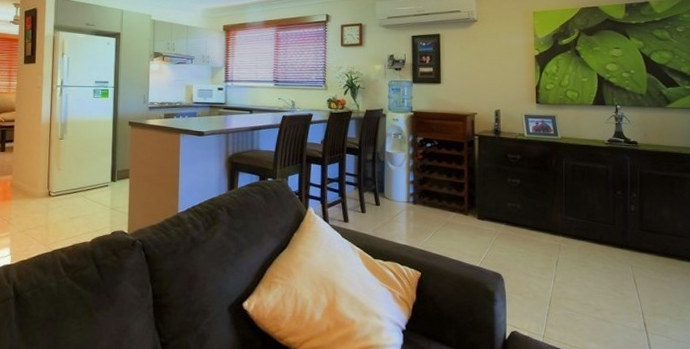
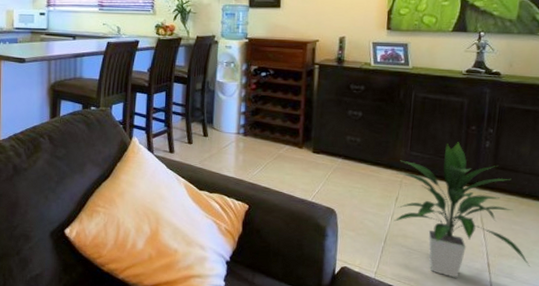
indoor plant: none [555,206,683,339] -> present [394,142,531,278]

